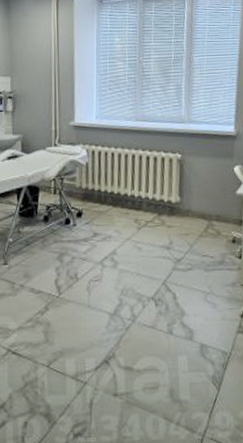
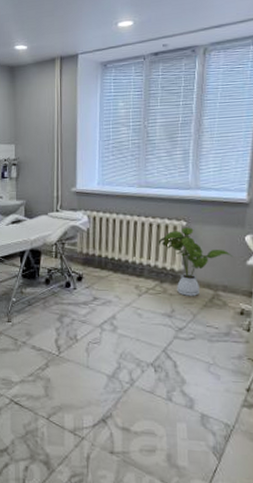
house plant: none [155,159,224,227] -> present [158,227,233,296]

